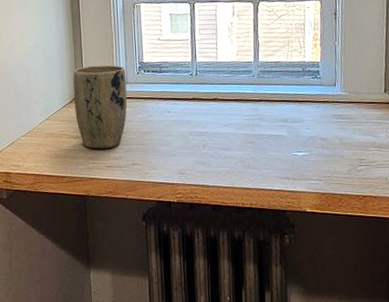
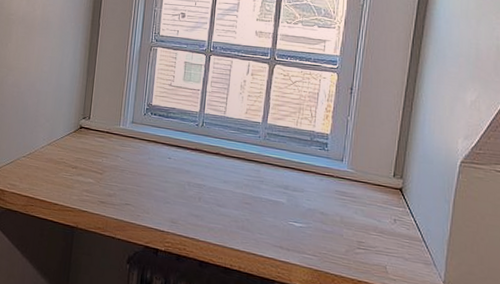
plant pot: present [73,65,128,150] -> none [77,99,133,184]

